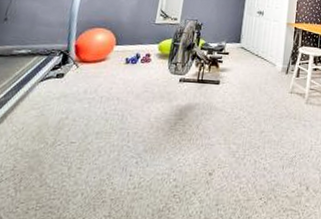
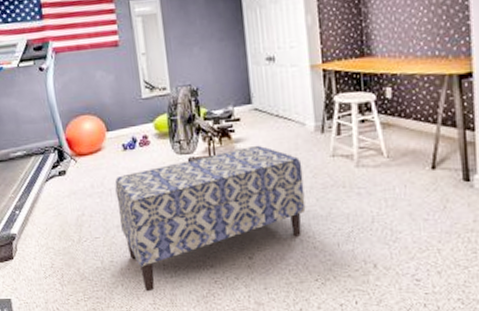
bench: none [99,76,268,203] -> present [115,145,306,292]

